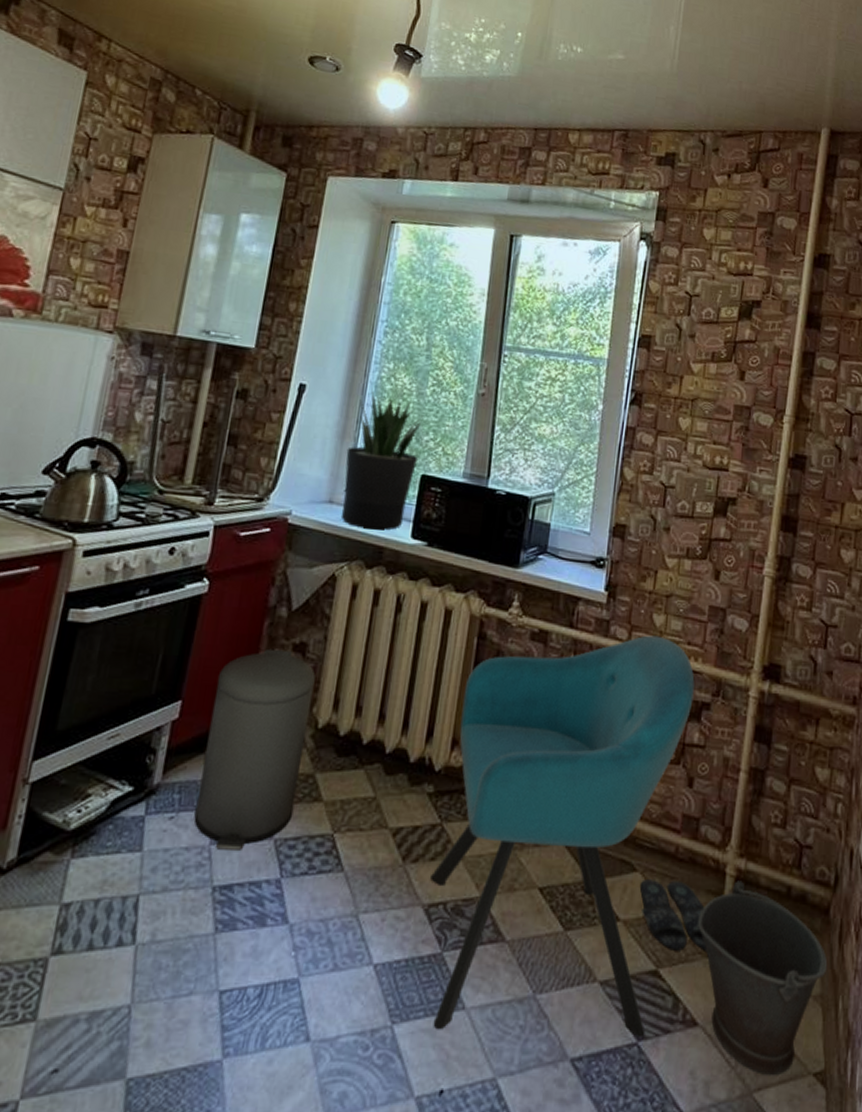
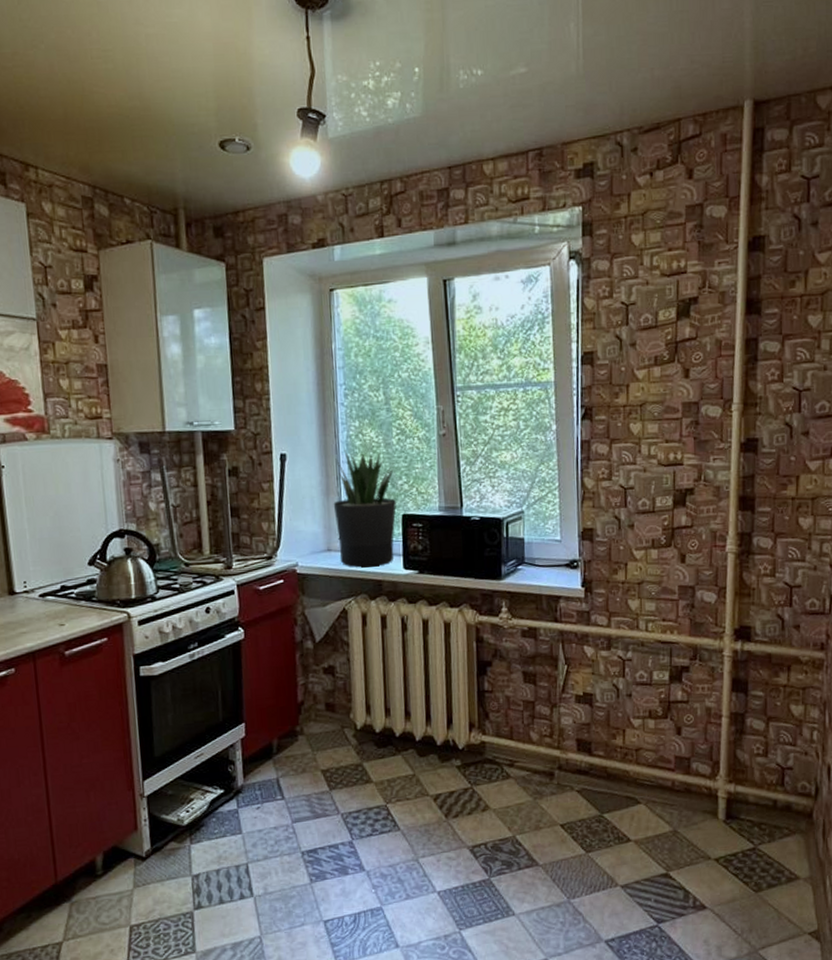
pedal bin: present [194,648,316,852] -> none [268,674,352,826]
chair: present [430,635,695,1036] -> none [470,618,673,930]
slippers: present [639,879,707,951] -> none [644,806,707,858]
bucket: present [698,881,828,1076] -> none [698,800,814,938]

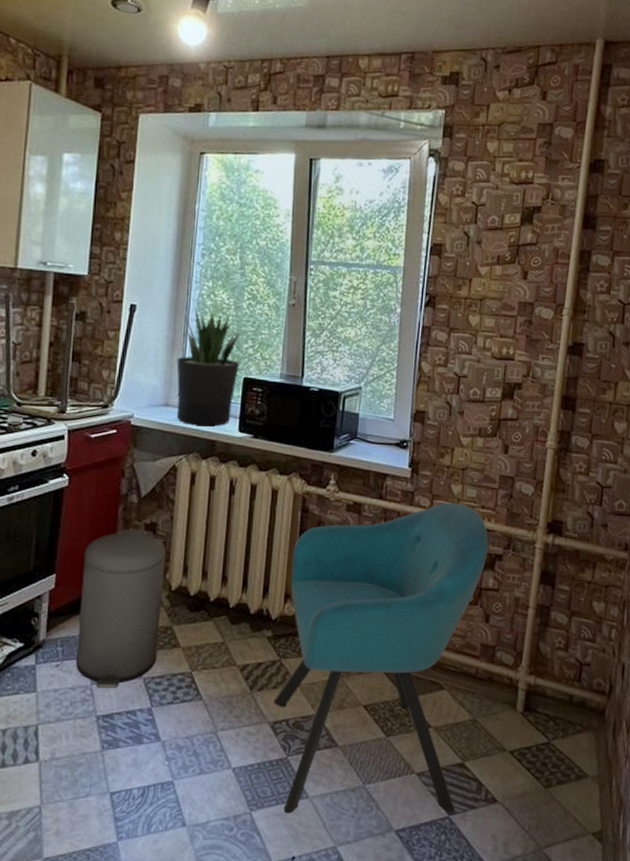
pedal bin: none [268,674,352,826] -> present [76,529,166,689]
chair: none [470,618,673,930] -> present [274,502,489,813]

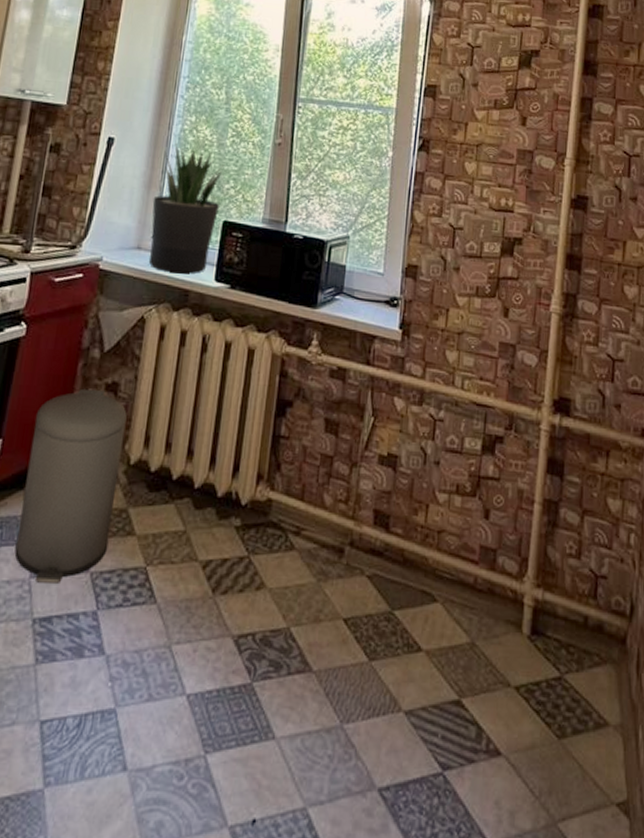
chair: present [274,502,489,813] -> none [239,371,488,766]

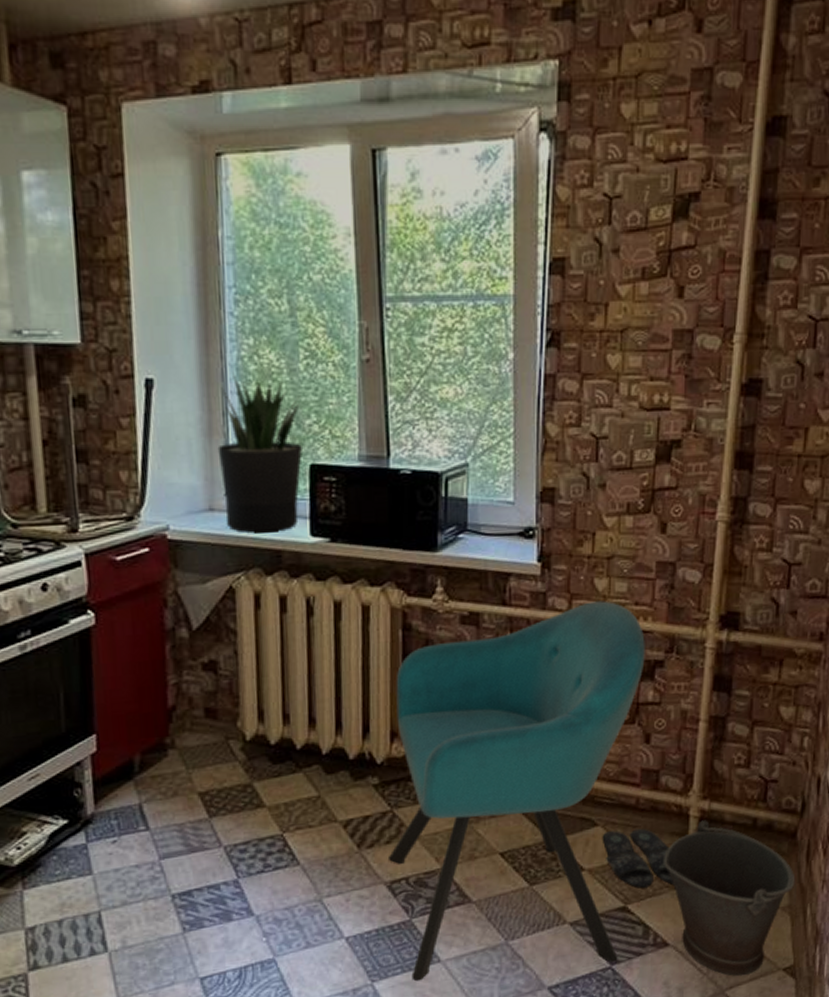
pedal bin: present [14,388,127,585] -> none [128,670,238,863]
chair: none [239,371,488,766] -> present [389,601,645,980]
slippers: none [440,610,507,681] -> present [602,828,673,888]
bucket: none [498,611,627,806] -> present [664,820,796,976]

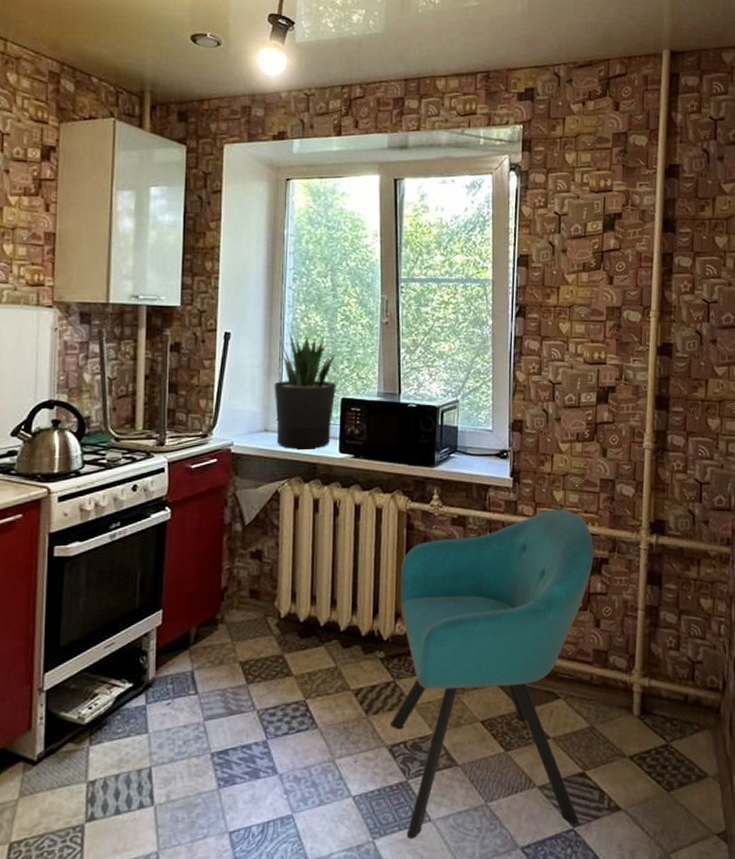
slippers: present [602,828,673,888] -> none [563,701,623,756]
bucket: present [664,820,796,976] -> none [614,695,722,841]

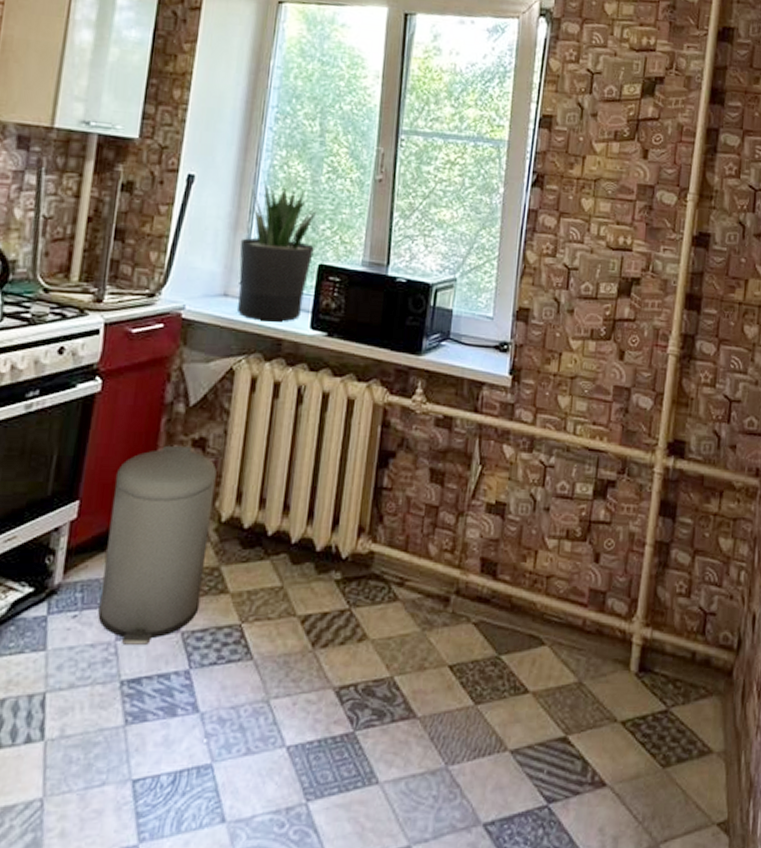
pedal bin: none [187,558,273,724] -> present [98,445,217,646]
chair: present [391,509,594,838] -> none [341,417,600,803]

